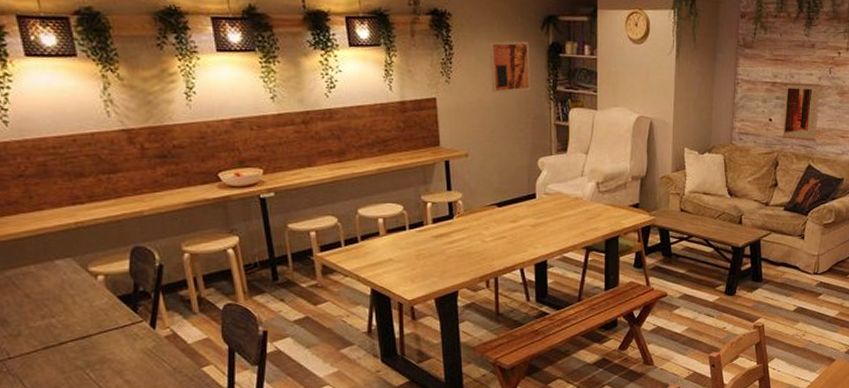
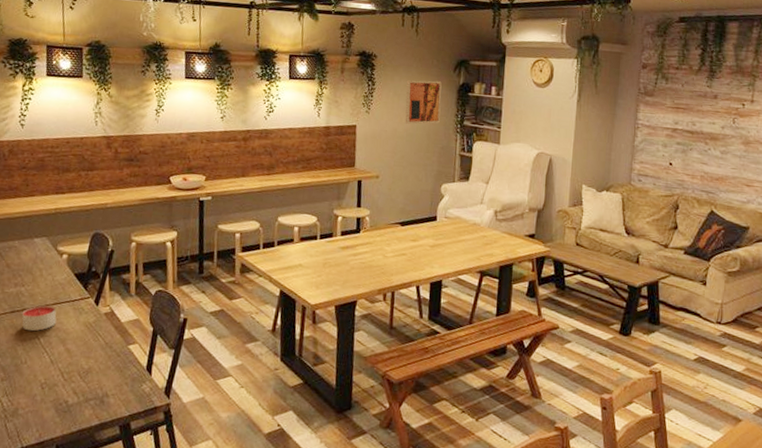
candle: none [58,336,106,367] -> present [21,305,57,332]
wall art: present [782,82,821,142] -> none [683,129,724,188]

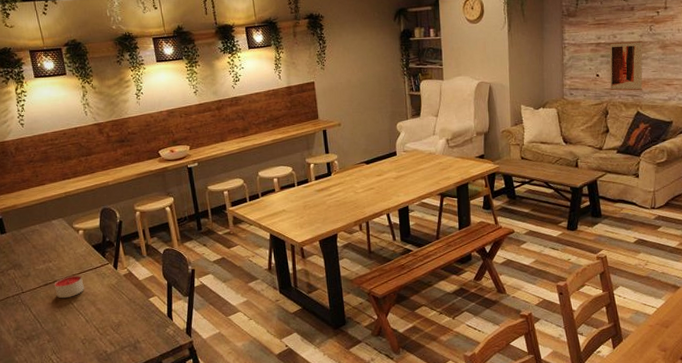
wall art: present [405,80,442,125] -> none [353,31,389,74]
wall art: none [683,129,724,188] -> present [609,41,643,91]

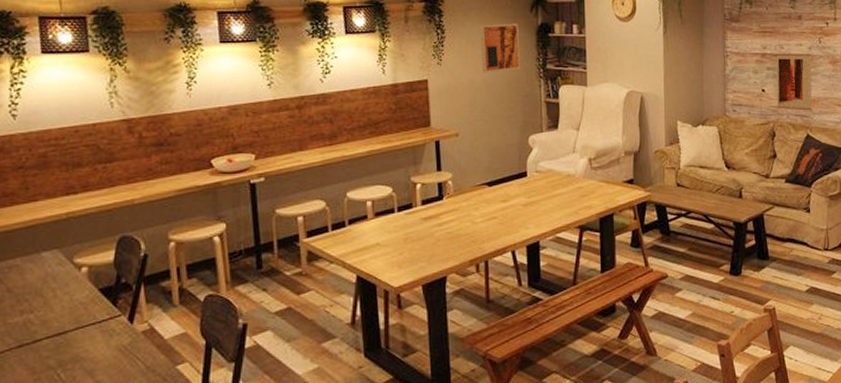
candle: present [54,275,84,299] -> none [32,332,80,367]
wall art: none [353,31,389,74] -> present [479,23,521,73]

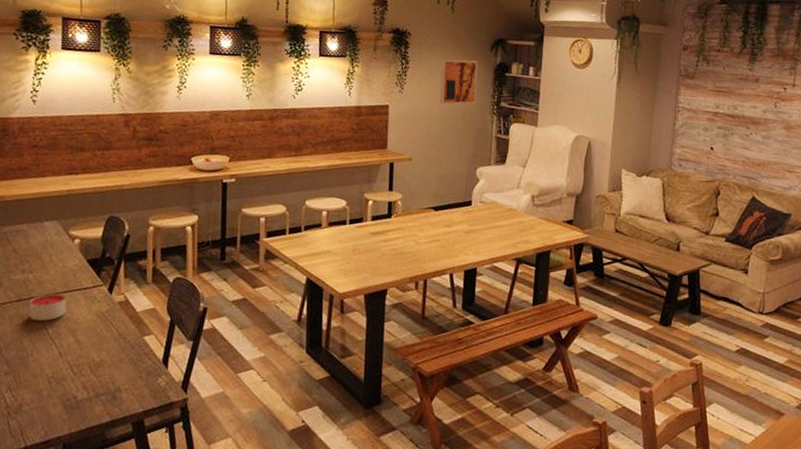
candle: none [32,332,80,367] -> present [28,293,67,322]
wall art: present [776,53,813,111] -> none [724,113,765,174]

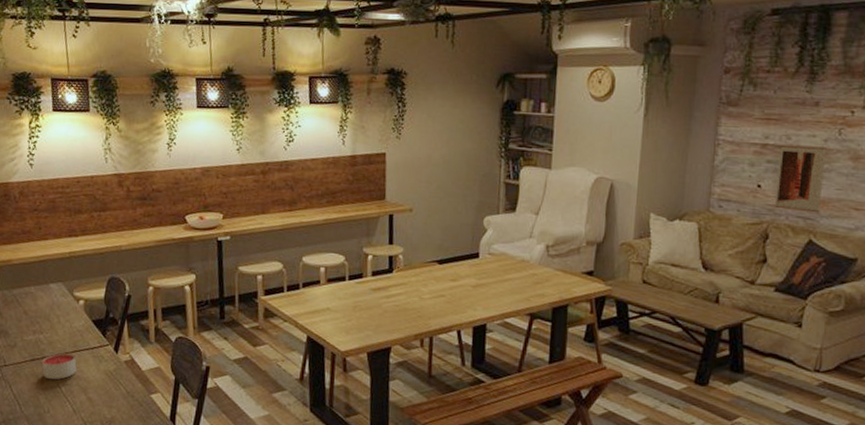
wall art: present [439,59,478,105] -> none [441,98,483,150]
wall art: none [724,113,765,174] -> present [774,144,827,213]

